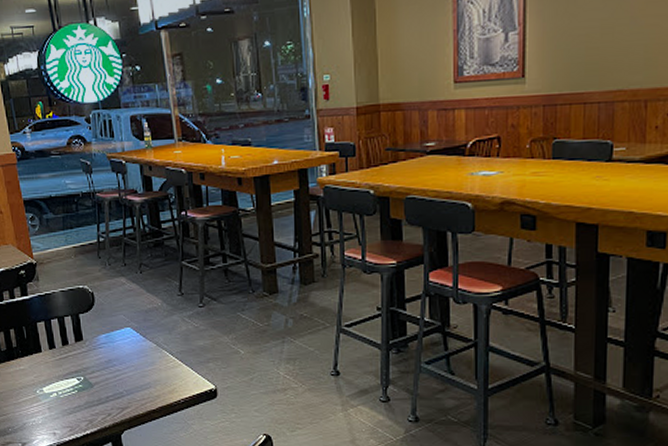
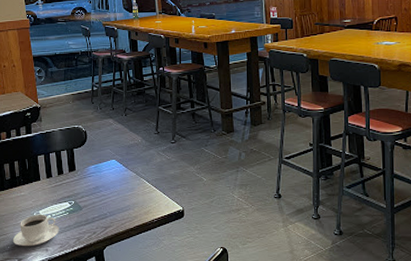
coffee cup: none [14,391,68,430] -> present [12,214,60,247]

